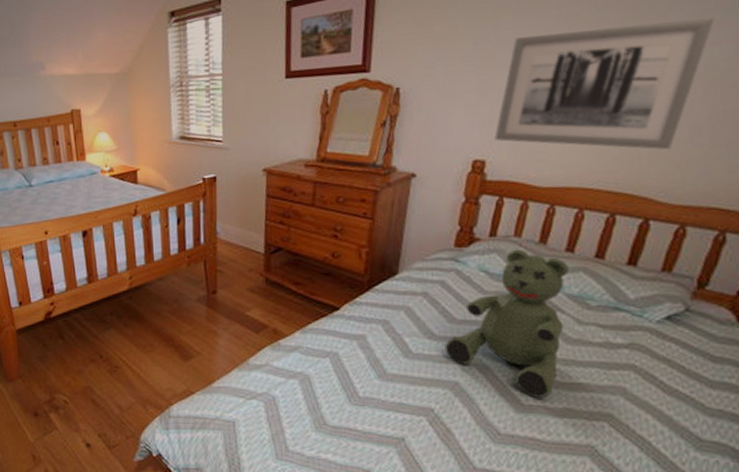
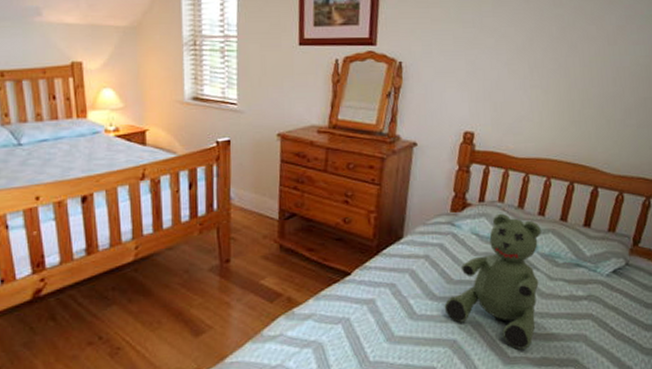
wall art: present [494,18,715,150] -> none [480,22,636,129]

